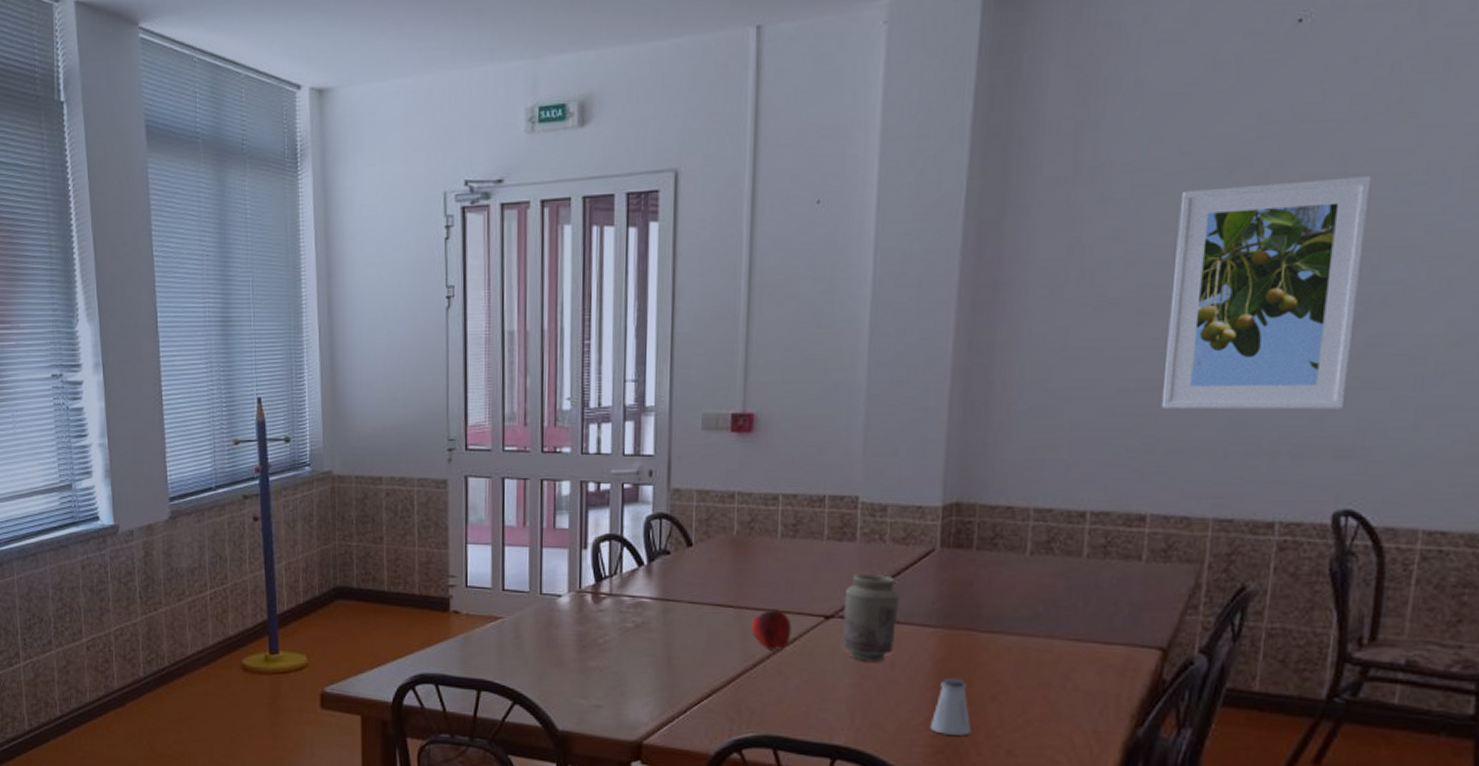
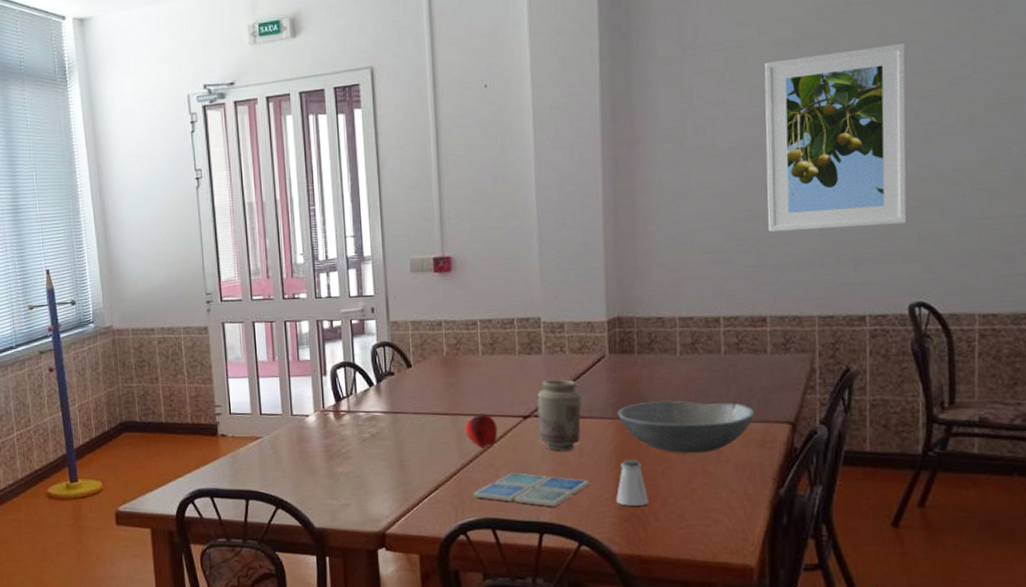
drink coaster: none [754,683,899,728] -> present [473,473,589,507]
bowl: none [942,609,1118,678] -> present [617,400,755,454]

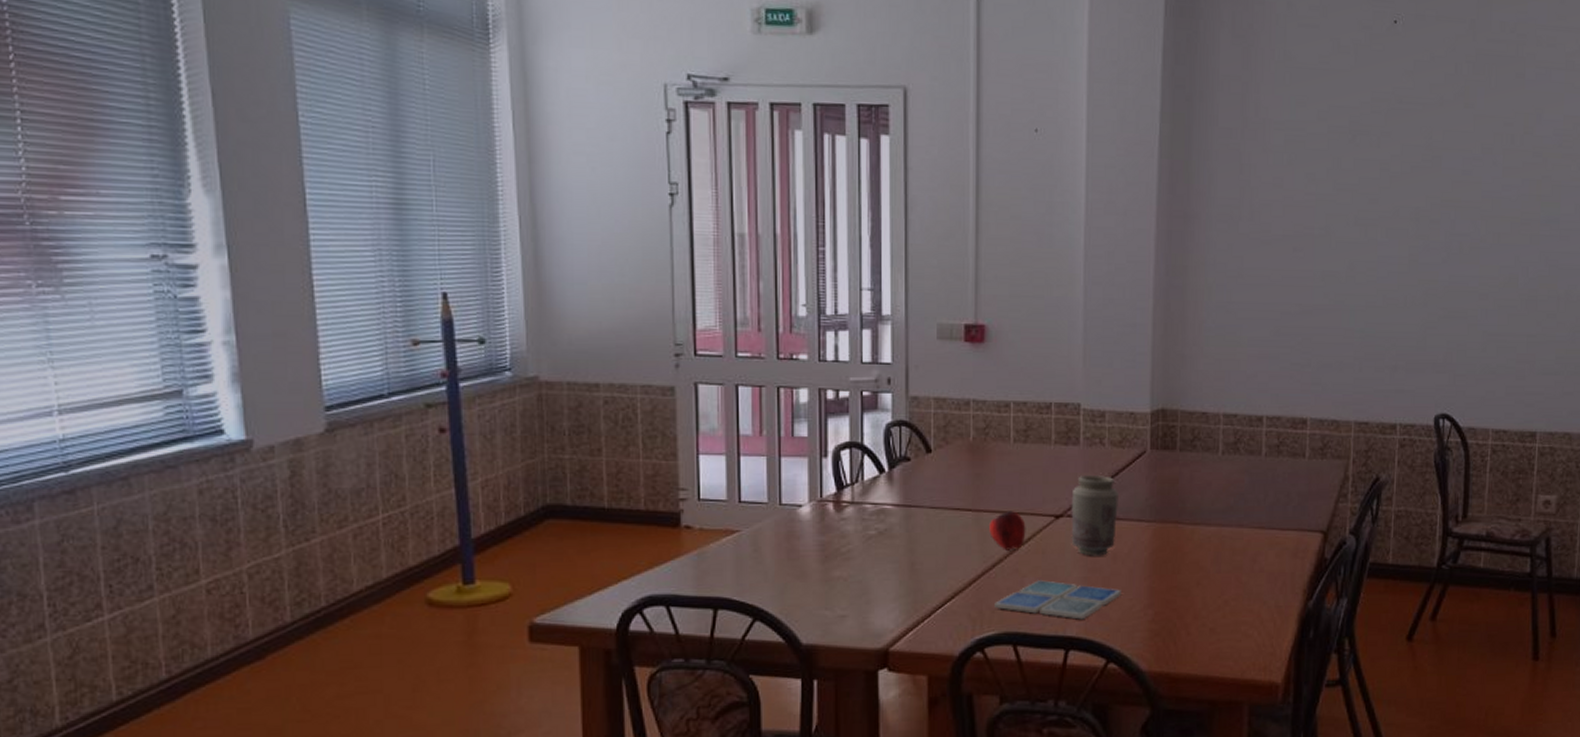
saltshaker: present [616,459,650,506] -> none [1148,566,1182,619]
bowl: present [617,400,755,454] -> none [1155,503,1291,562]
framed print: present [764,42,907,232] -> none [1314,149,1447,334]

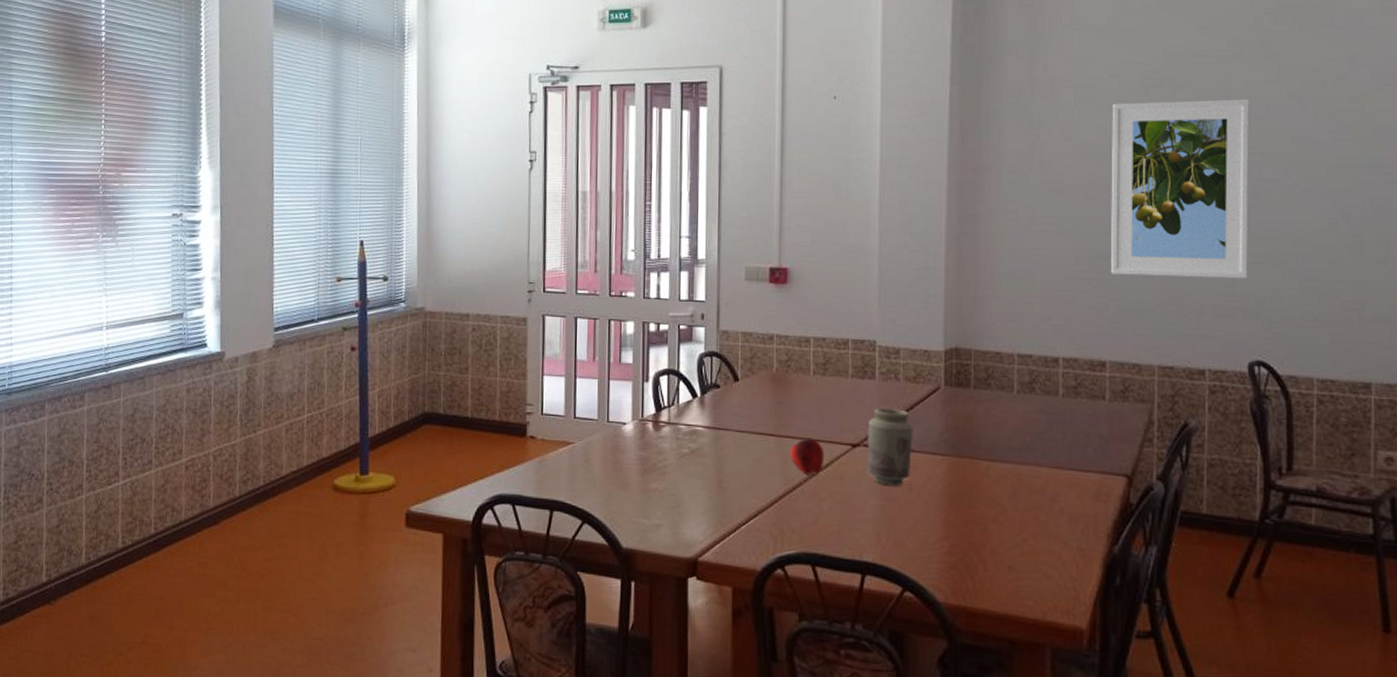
drink coaster: present [995,580,1121,620] -> none [795,505,917,546]
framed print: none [1314,149,1447,334] -> present [1110,98,1250,279]

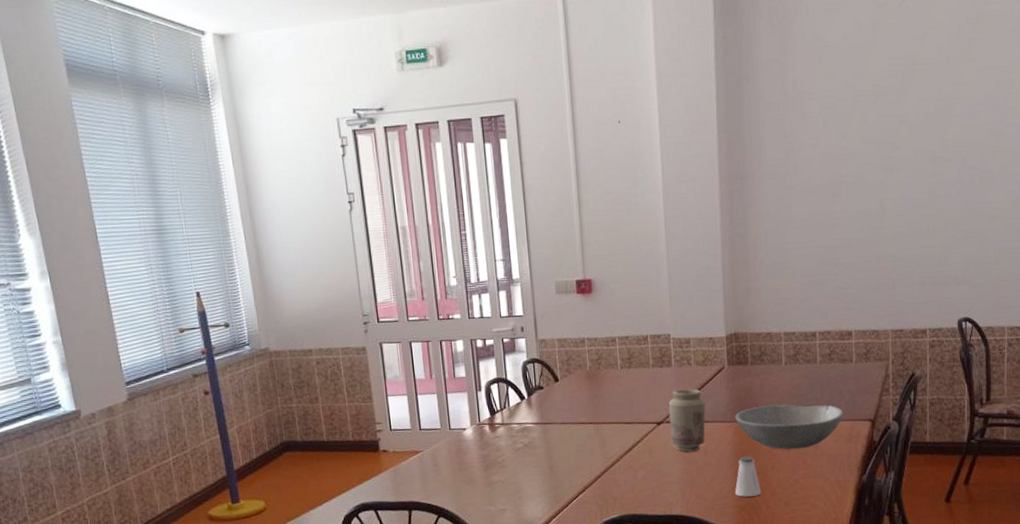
apple: present [790,438,825,475] -> none [607,421,636,452]
saltshaker: none [943,500,979,553] -> present [735,456,762,497]
bowl: none [949,440,1091,501] -> present [735,404,844,450]
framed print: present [1110,98,1250,279] -> none [849,99,957,258]

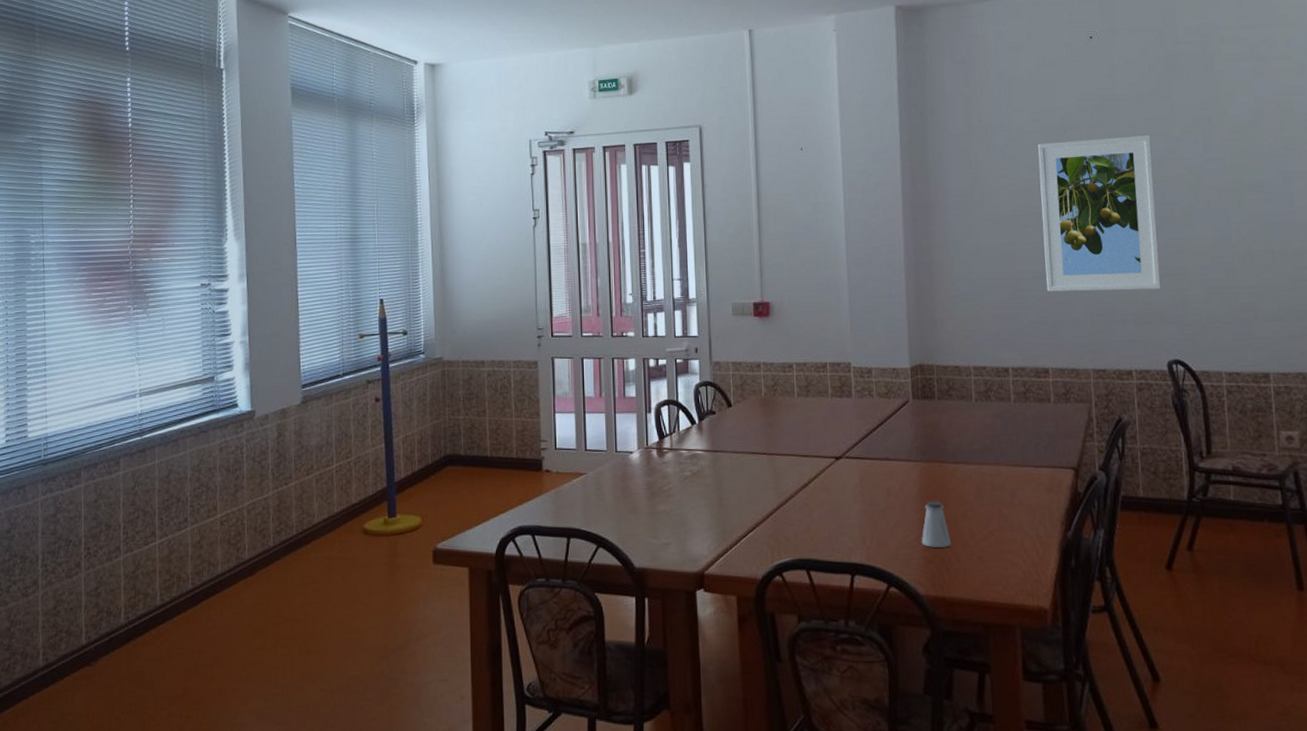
vase: present [668,389,706,452] -> none [848,422,889,492]
bowl: present [735,404,844,450] -> none [920,445,1043,497]
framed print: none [849,99,957,258] -> present [1037,134,1162,292]

